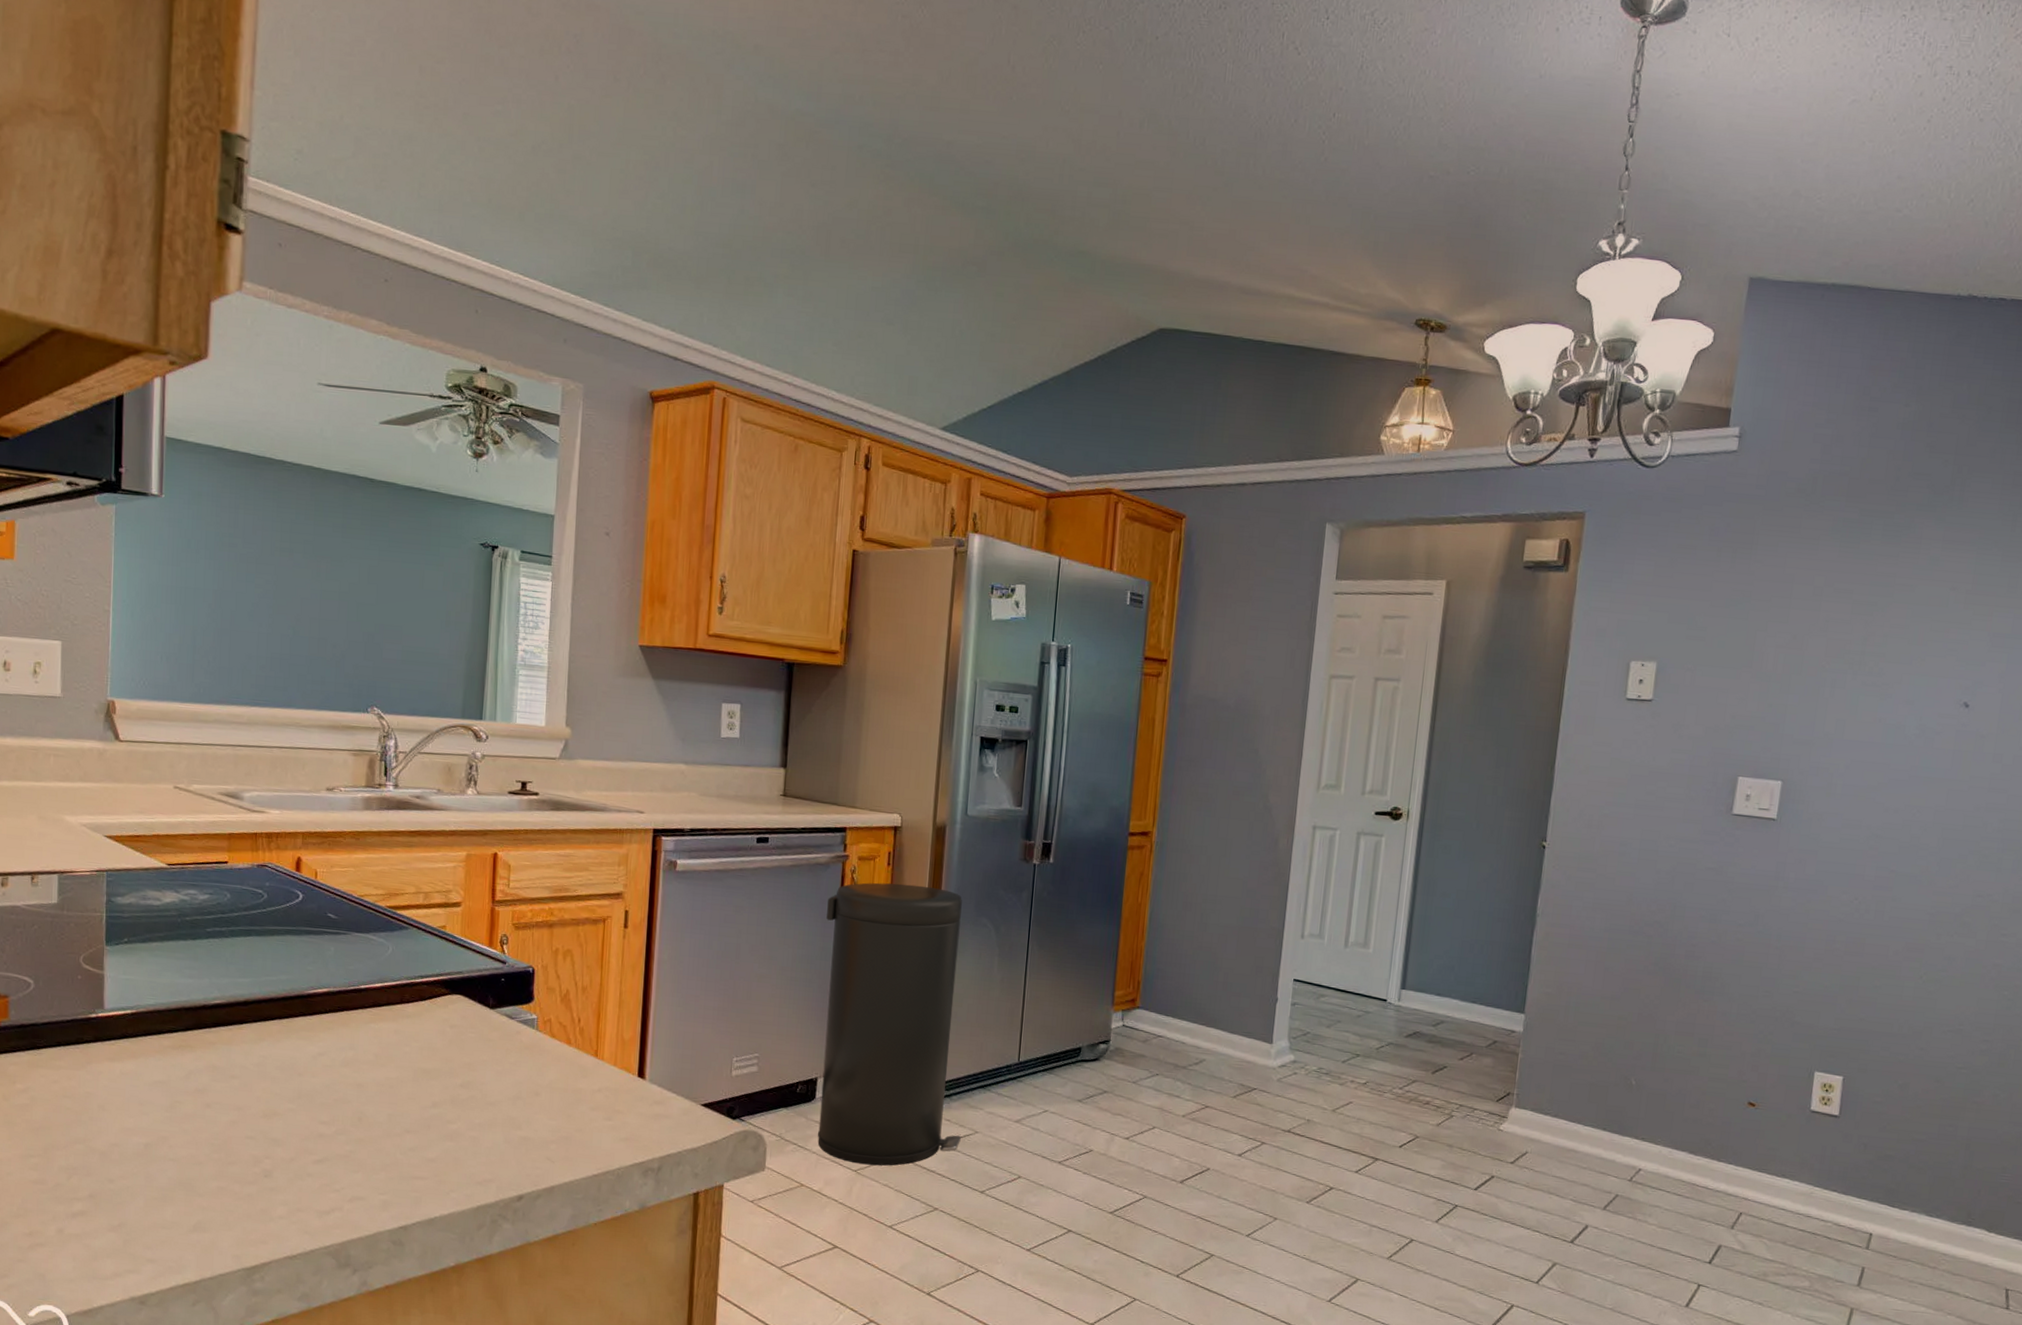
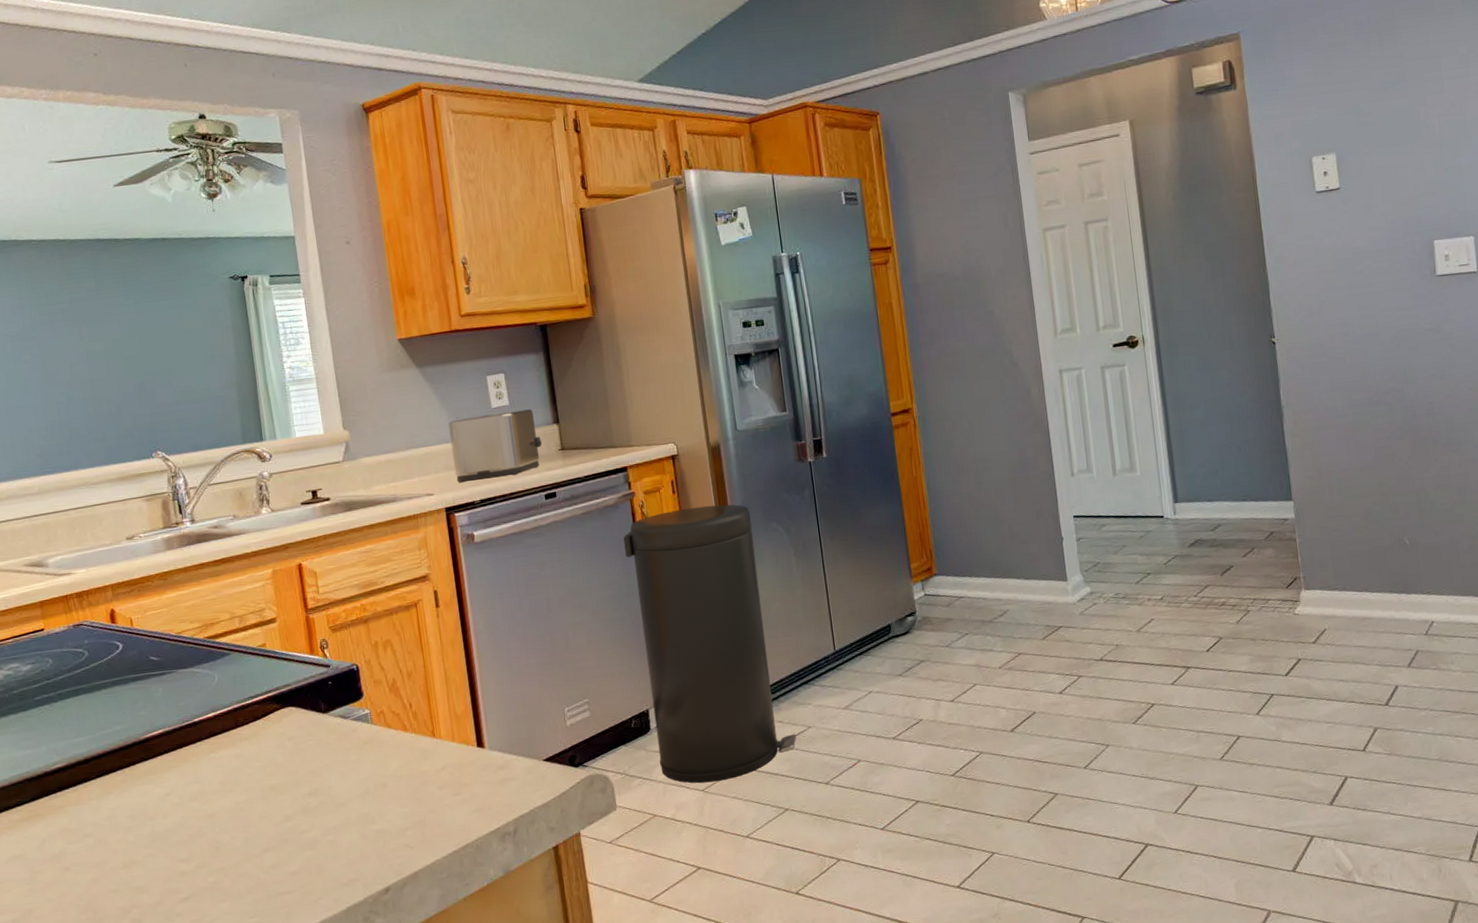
toaster: none [670,741,765,812] -> present [448,408,542,483]

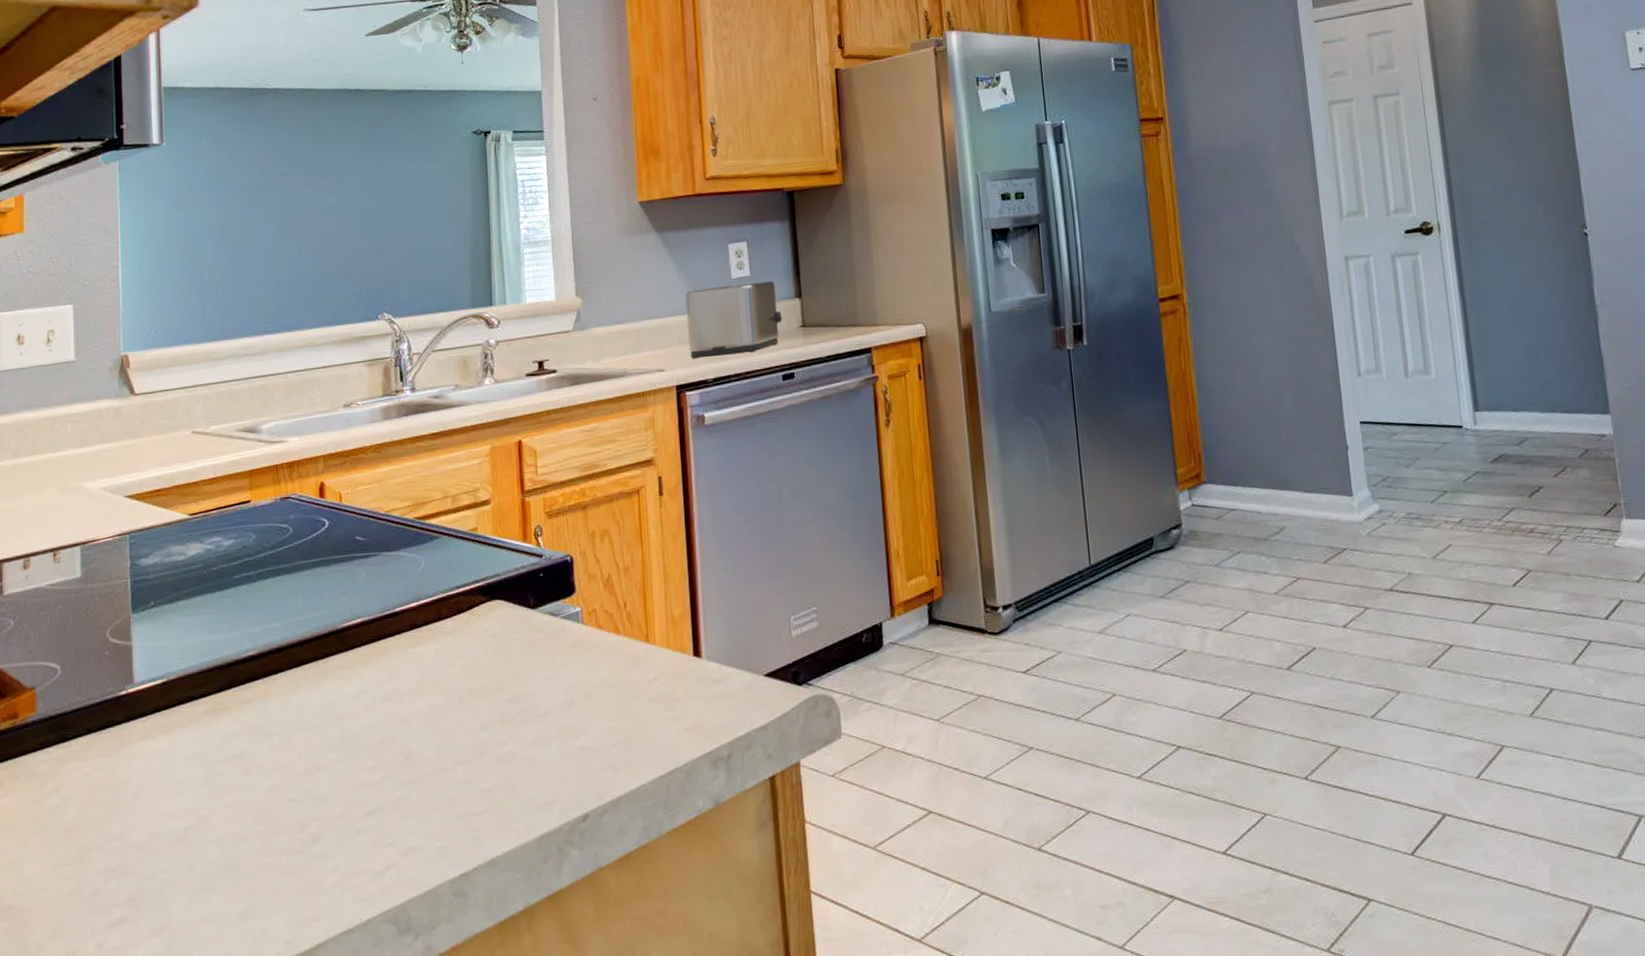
pedal bin: present [623,504,797,783] -> none [864,393,1045,711]

